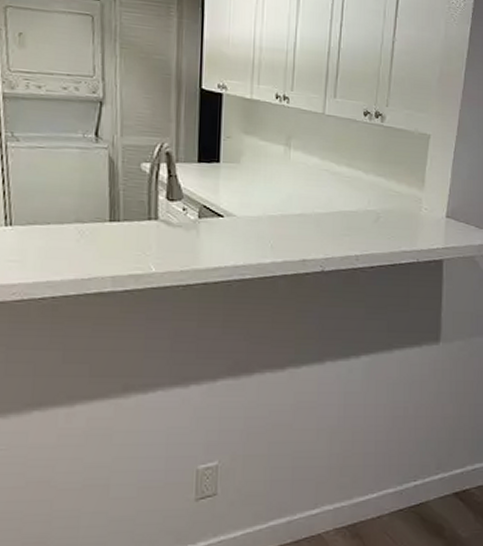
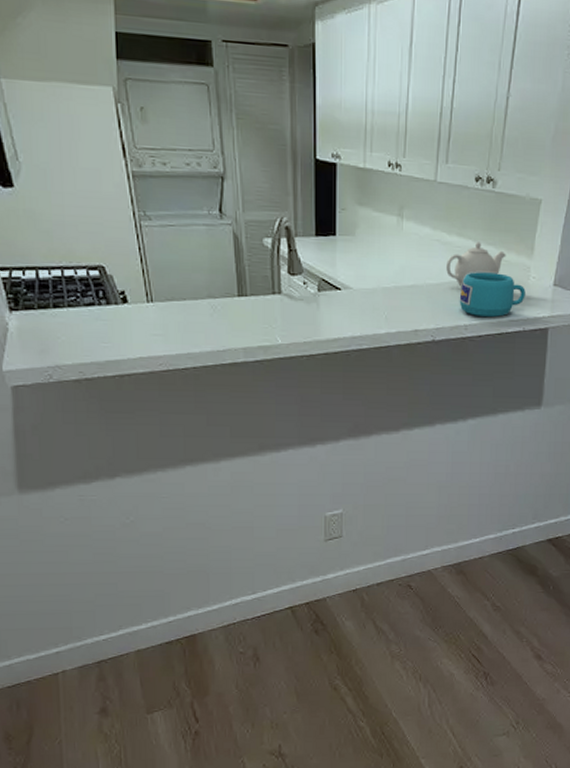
teapot: none [336,173,397,217] -> present [446,242,506,287]
cup: none [349,202,418,249] -> present [459,272,526,318]

